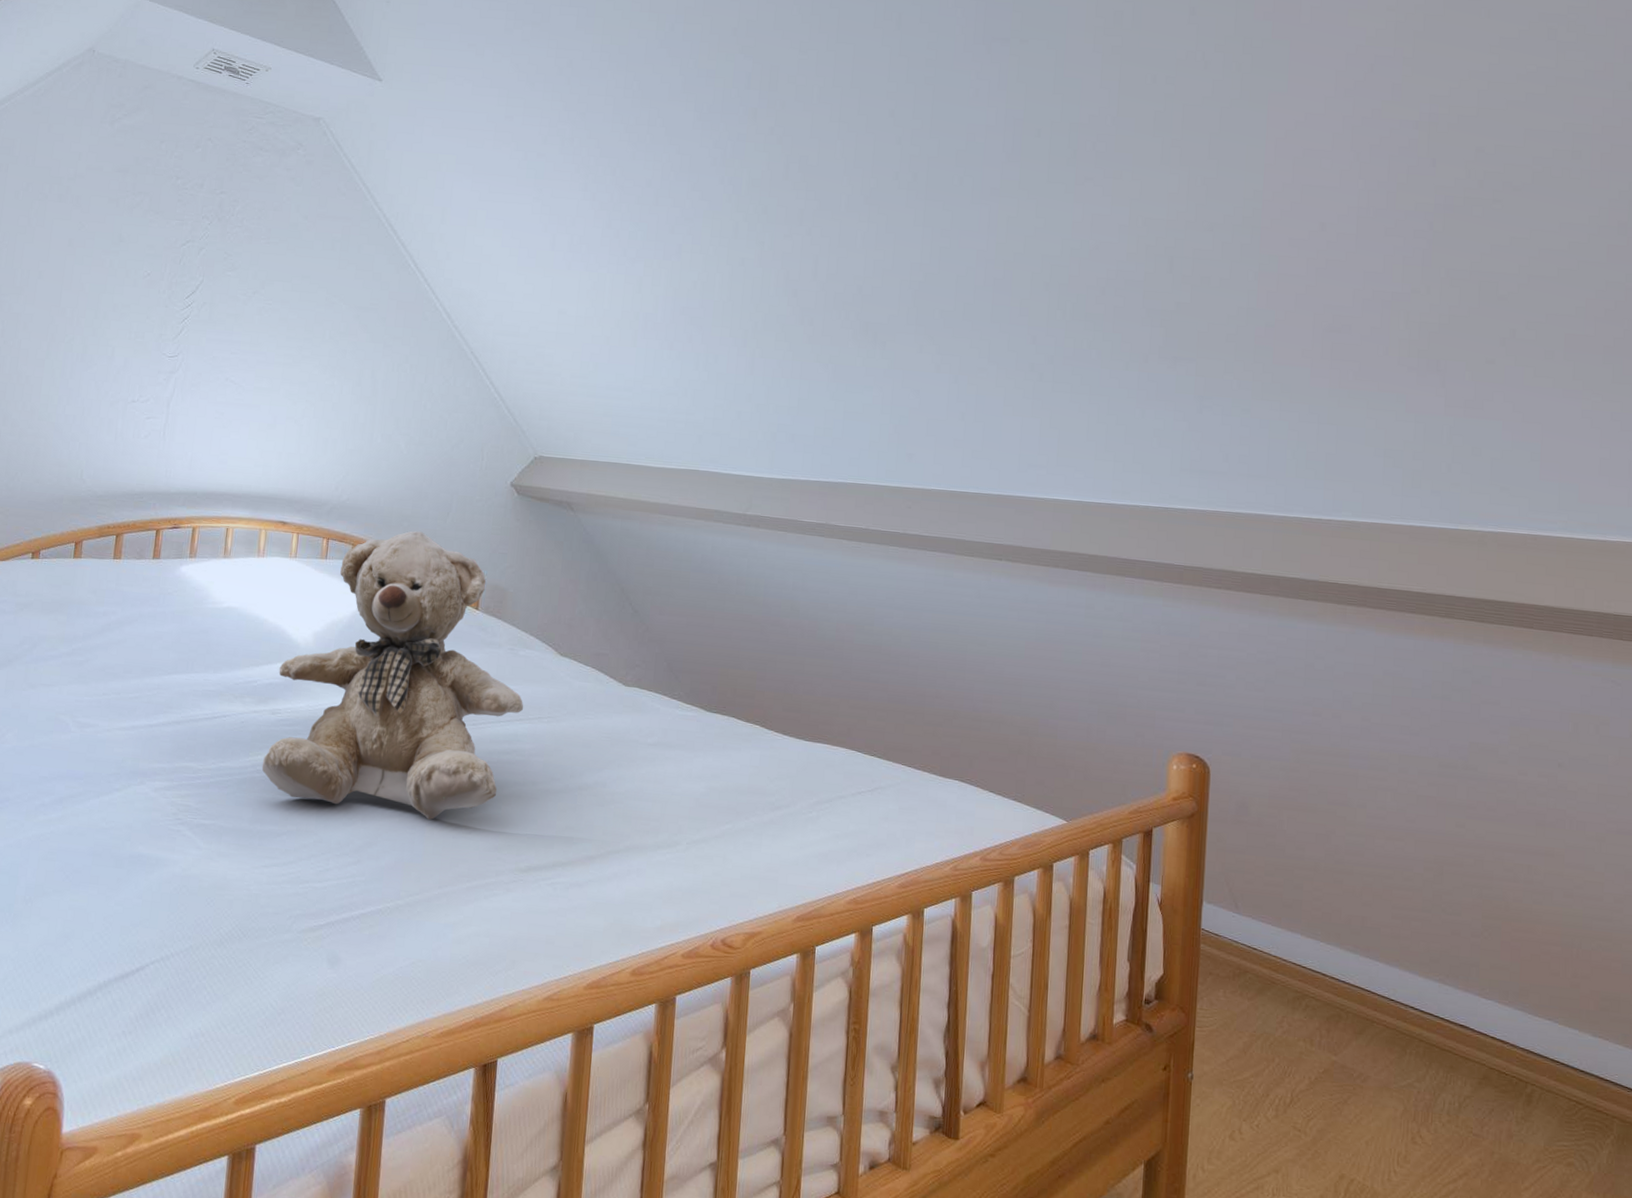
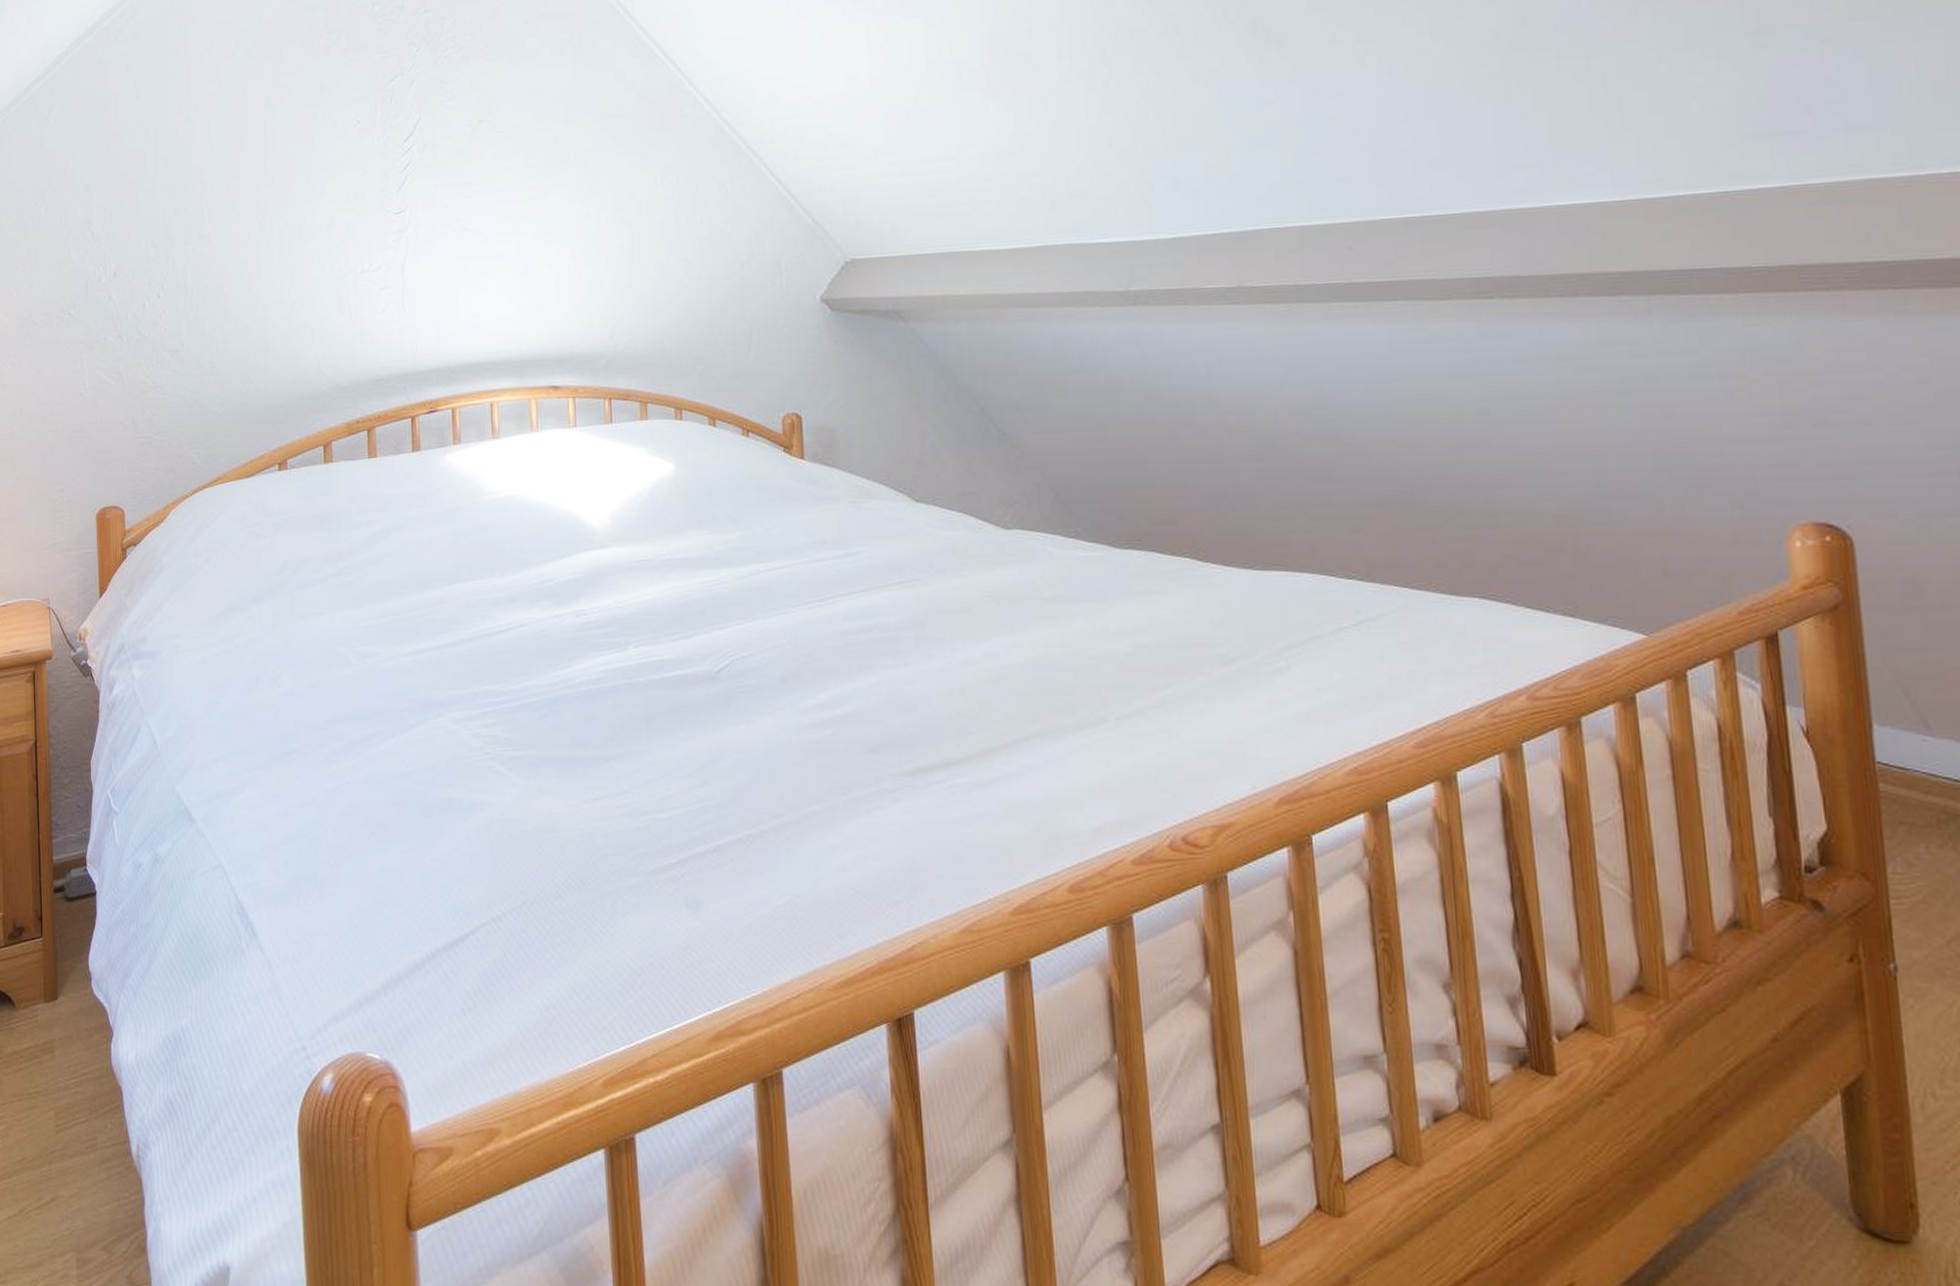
teddy bear: present [261,531,524,820] -> none [573,374,880,723]

